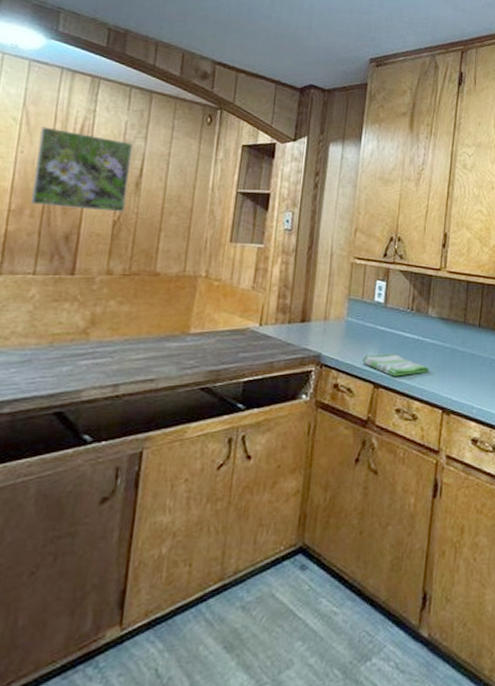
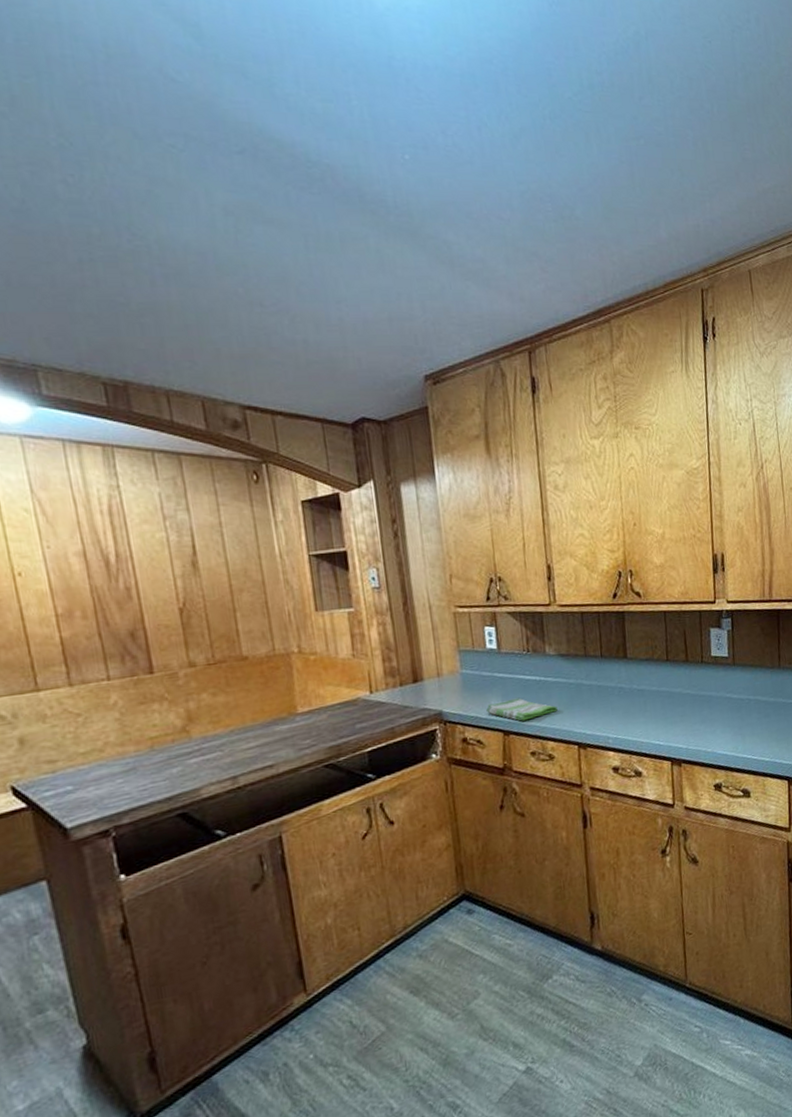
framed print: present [31,126,133,212] -> none [61,513,188,606]

